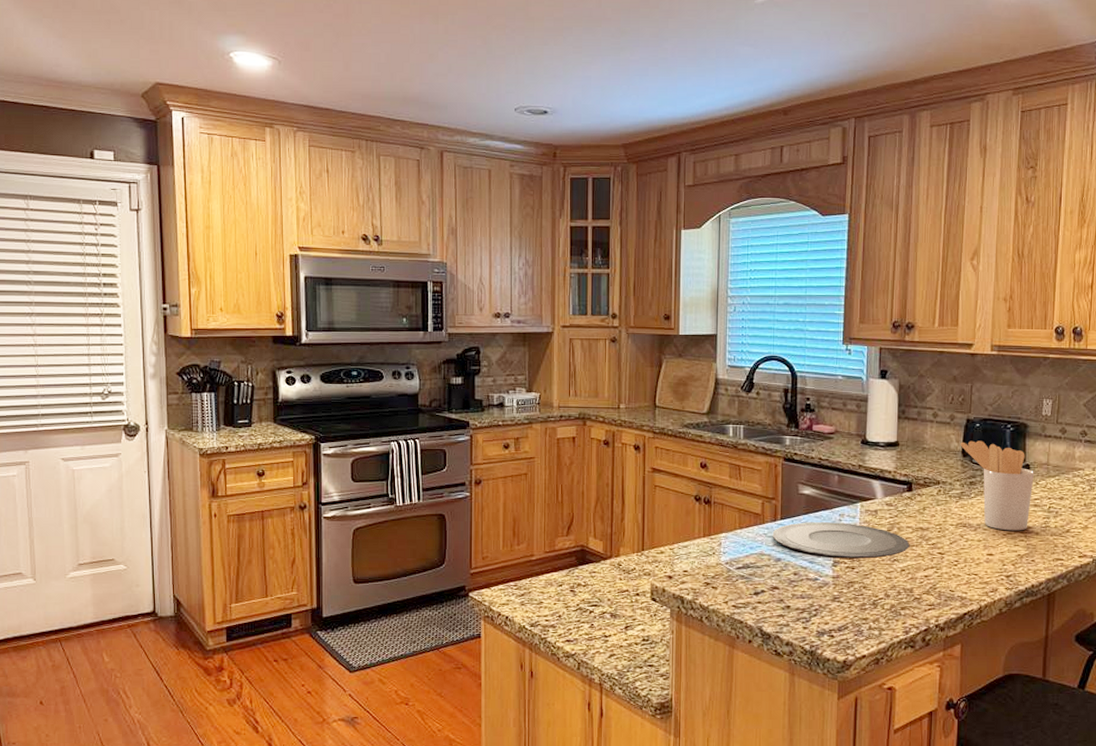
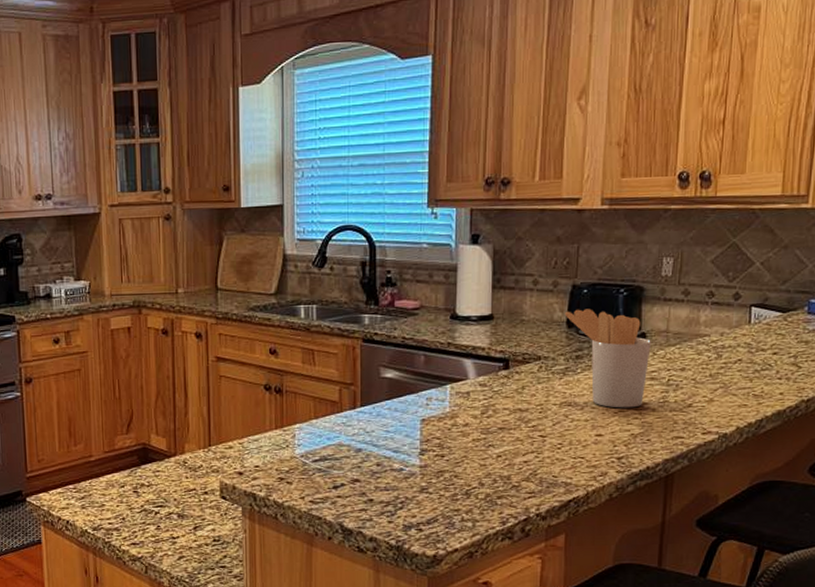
plate: present [772,522,910,559] -> none [351,407,507,446]

